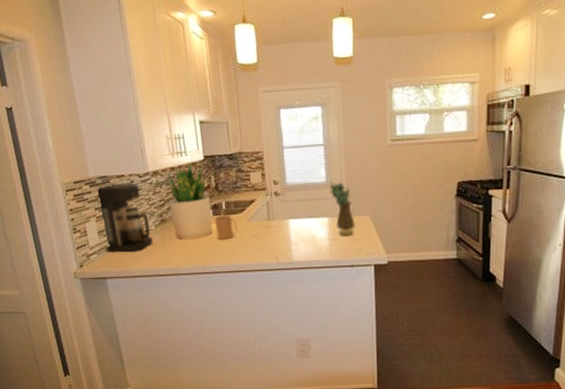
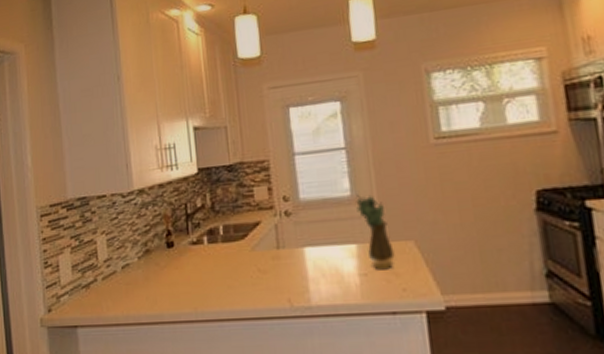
coffee maker: present [96,183,153,253] -> none [73,205,135,293]
planter: present [166,161,213,240] -> none [152,174,207,277]
mug: present [215,215,238,240] -> none [210,242,239,275]

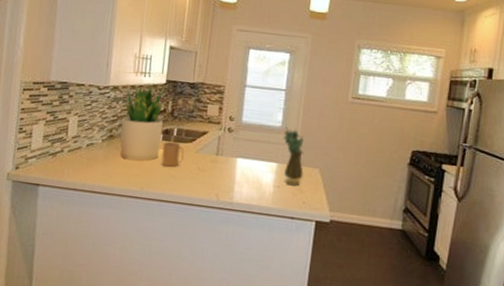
planter: none [152,174,207,277] -> present [120,83,167,161]
mug: none [210,242,239,275] -> present [161,141,185,167]

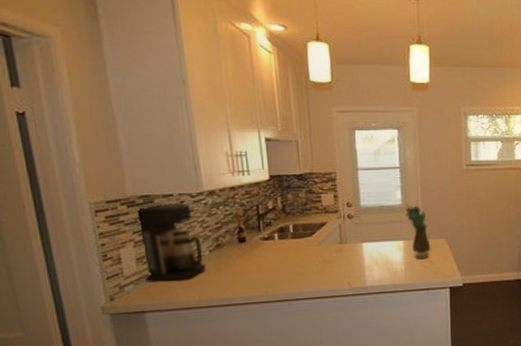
coffee maker: none [46,91,97,163] -> present [135,204,206,283]
planter: present [120,83,167,161] -> none [223,180,278,267]
mug: present [161,141,185,167] -> none [280,238,307,265]

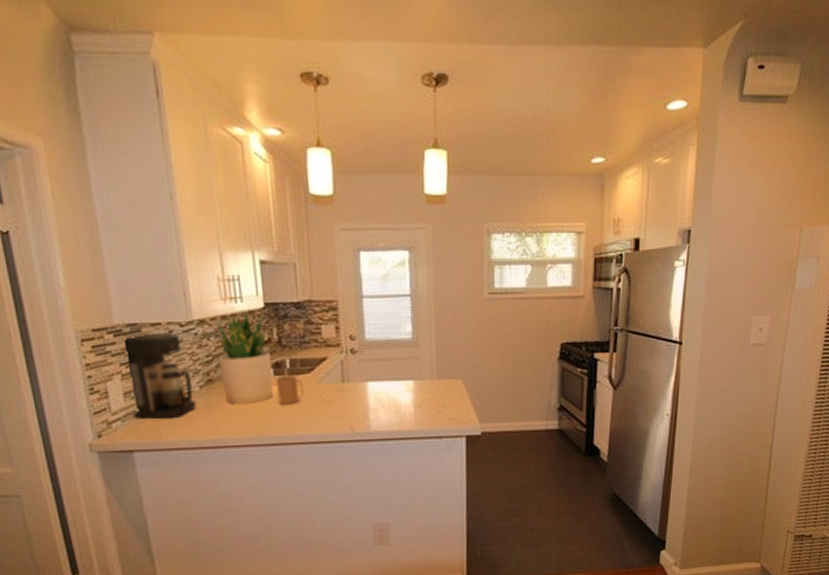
planter: none [223,180,278,267] -> present [215,309,273,405]
mug: none [280,238,307,265] -> present [276,375,305,405]
vase: present [405,203,431,260] -> none [416,337,445,403]

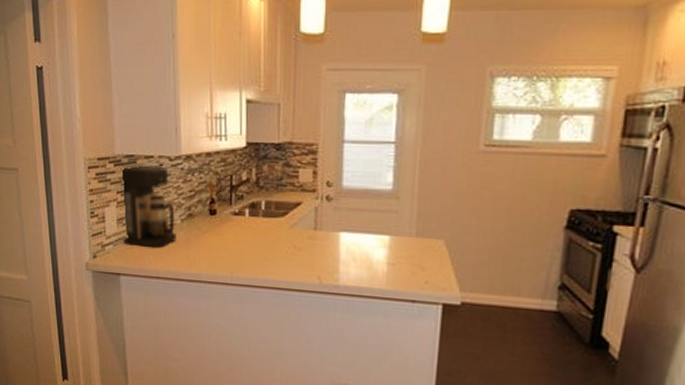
planter: present [215,309,273,405] -> none [199,148,248,242]
mug: present [276,375,305,405] -> none [249,217,277,247]

